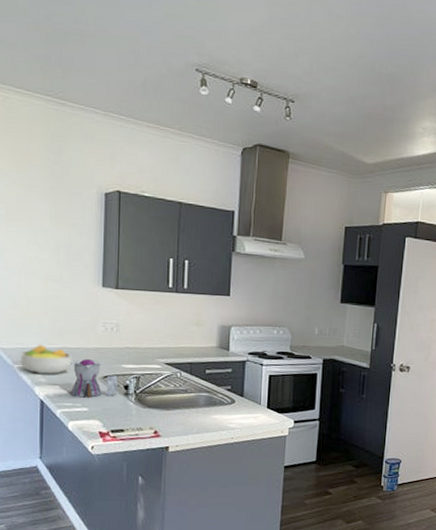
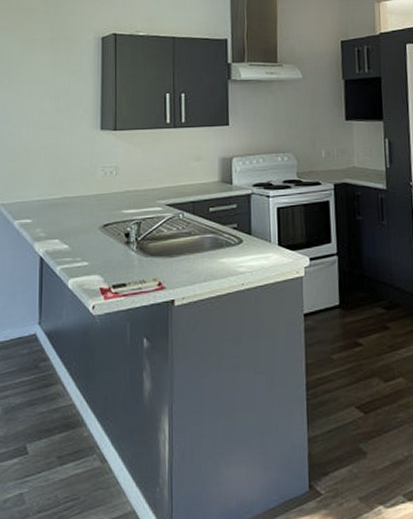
fruit bowl: present [20,344,72,374] -> none [20,196,72,228]
teapot: present [67,359,118,398] -> none [66,207,118,251]

